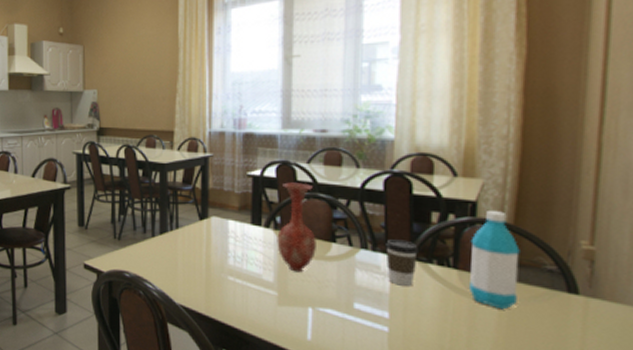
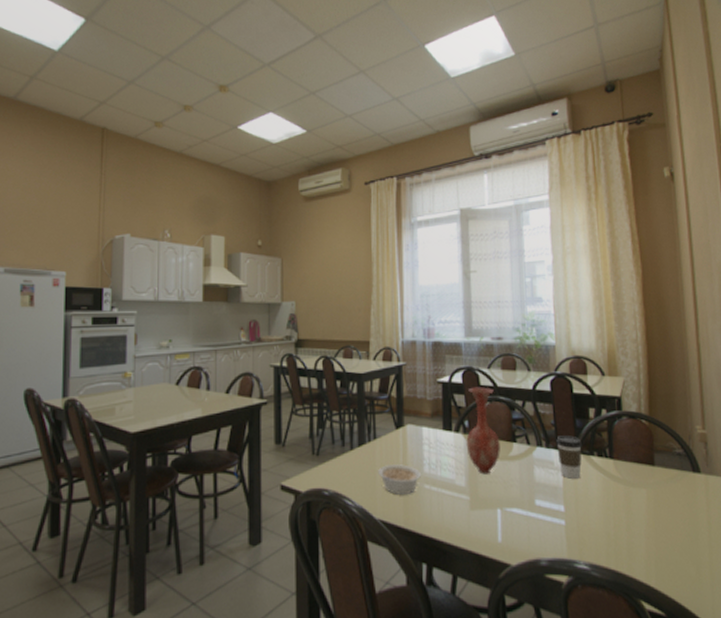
legume: none [180,253,225,284] -> present [378,463,421,495]
water bottle: present [468,211,520,310] -> none [620,404,659,493]

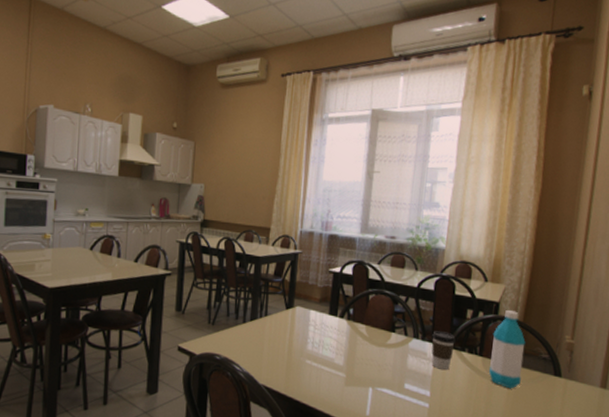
legume: present [378,463,421,495] -> none [266,339,304,367]
vase: present [466,387,500,474] -> none [348,279,381,357]
water bottle: none [620,404,659,493] -> present [488,310,526,389]

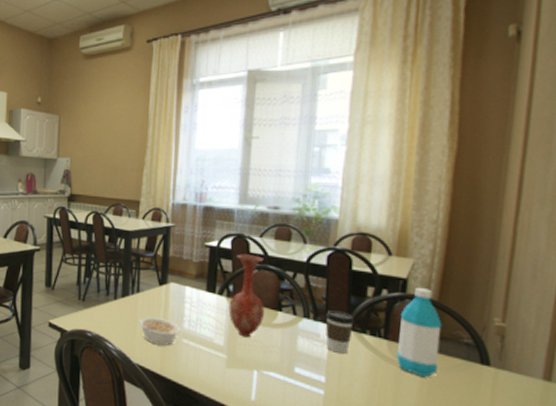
legume: none [266,339,304,367] -> present [139,317,180,346]
vase: none [348,279,381,357] -> present [228,254,264,338]

